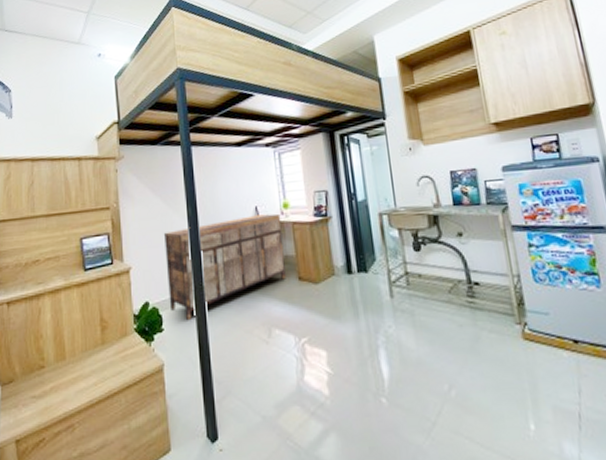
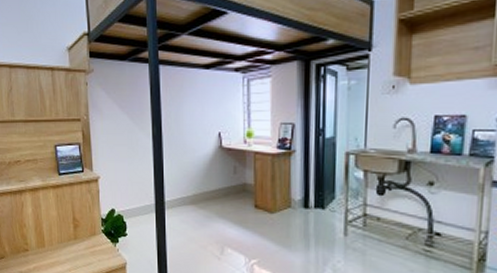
sideboard: present [163,213,286,321] -> none [129,141,243,230]

